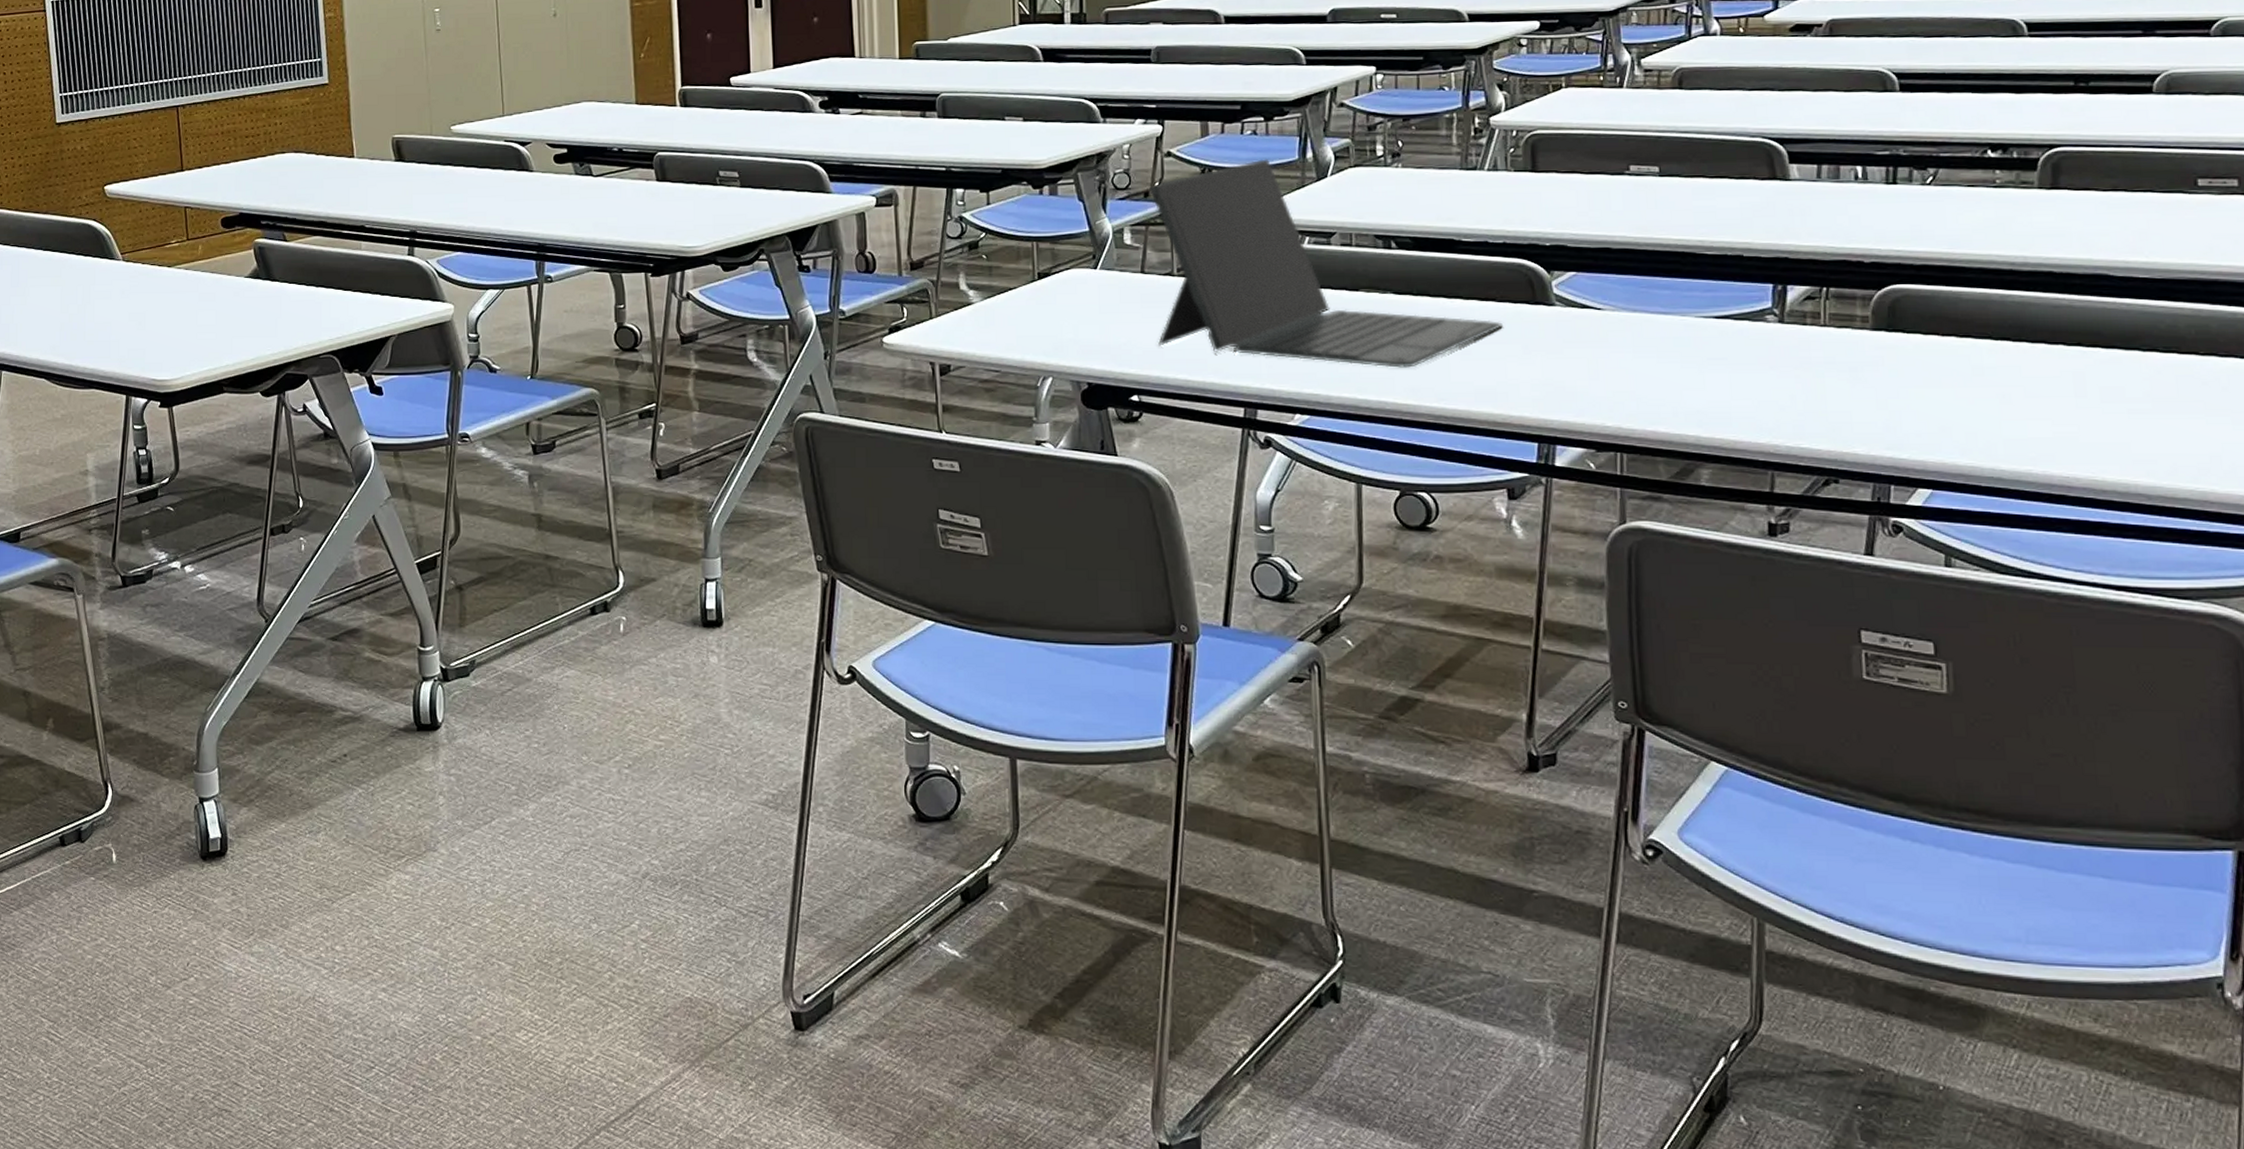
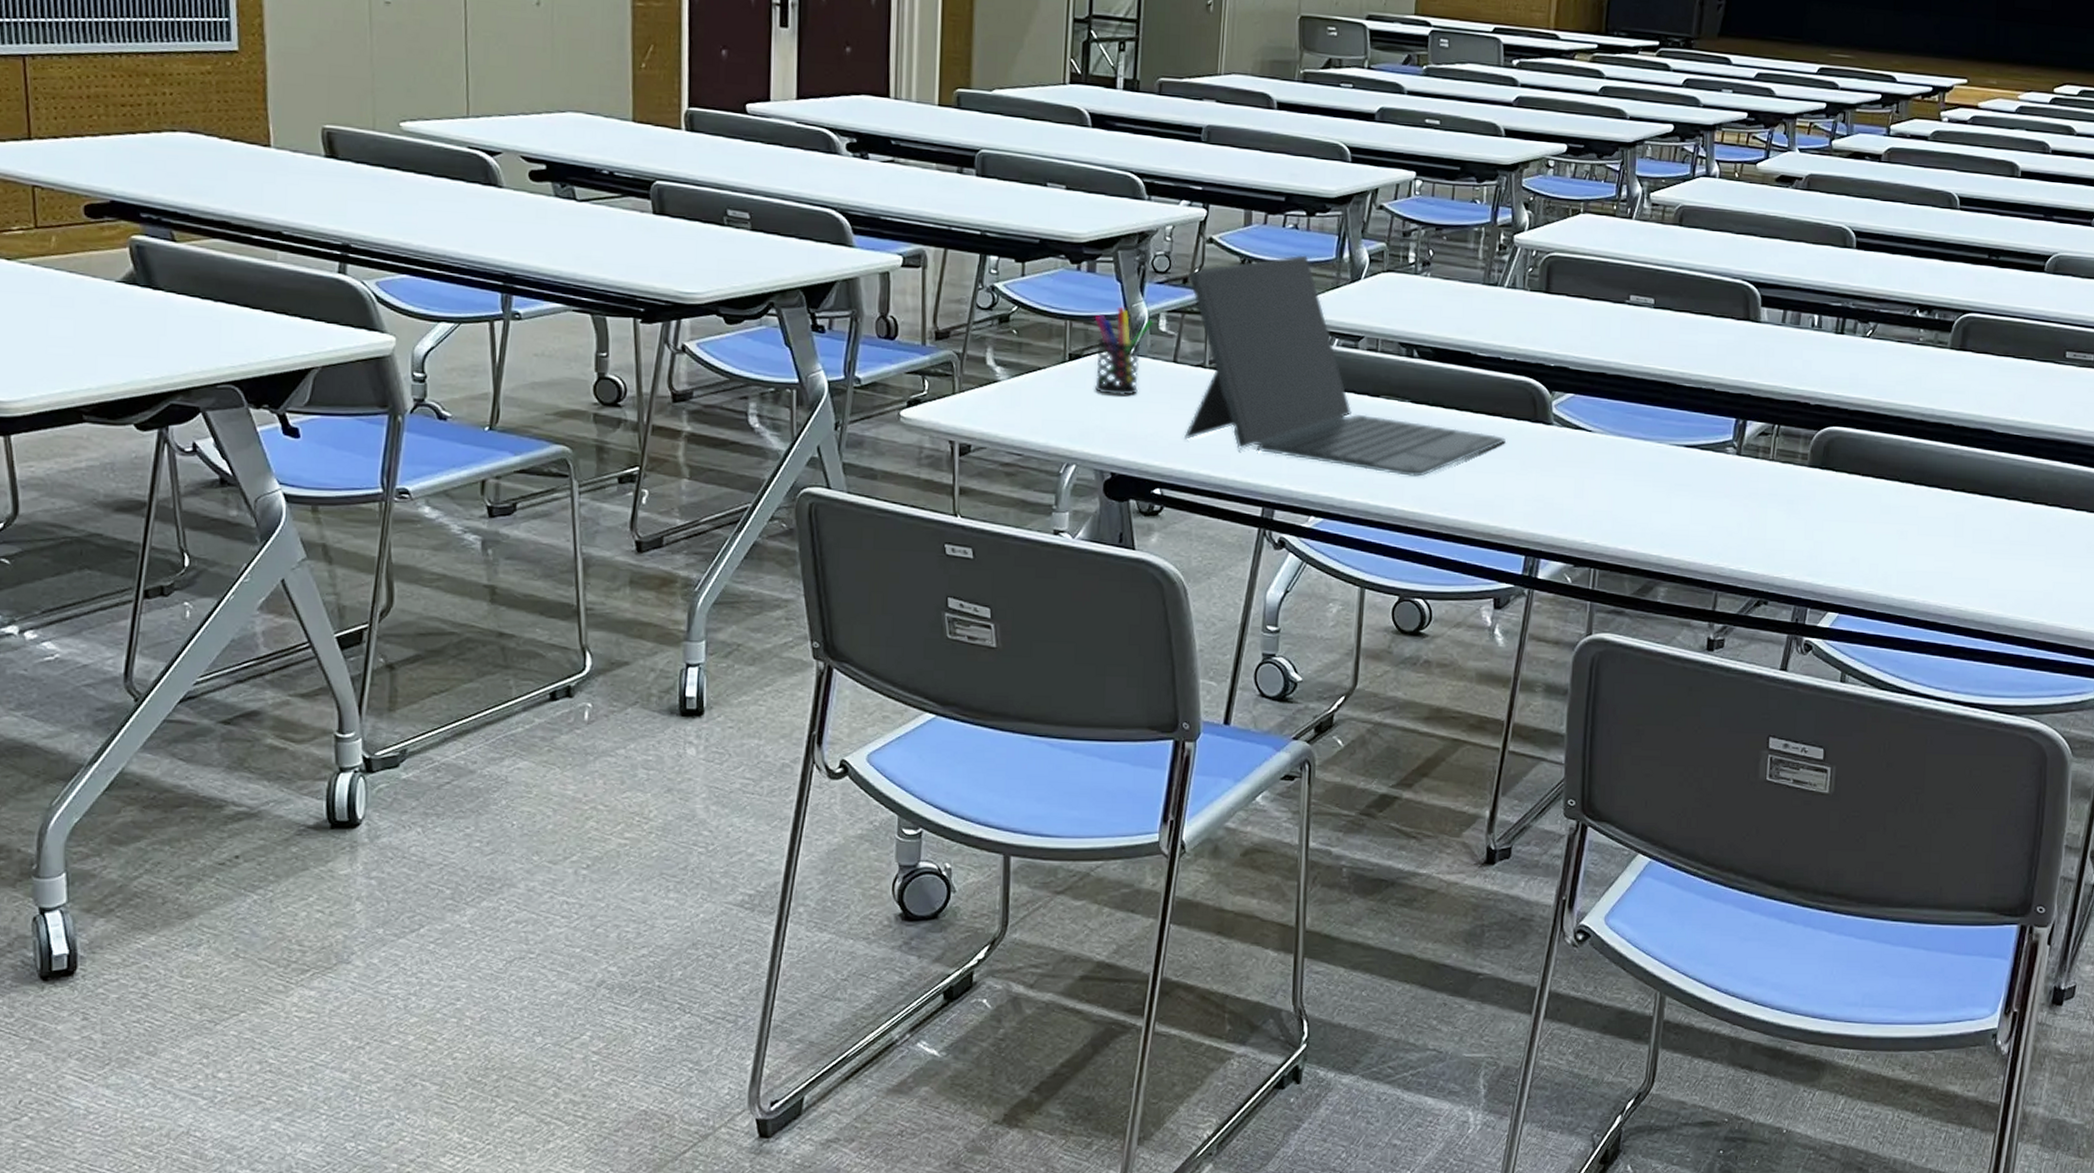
pen holder: none [1059,224,1118,308] -> present [1094,306,1154,396]

